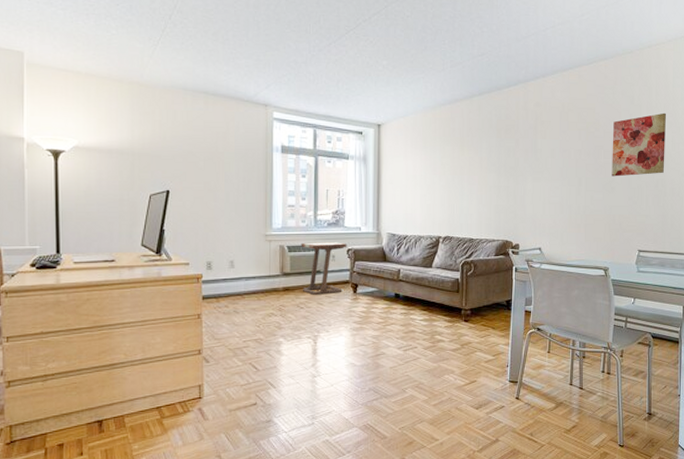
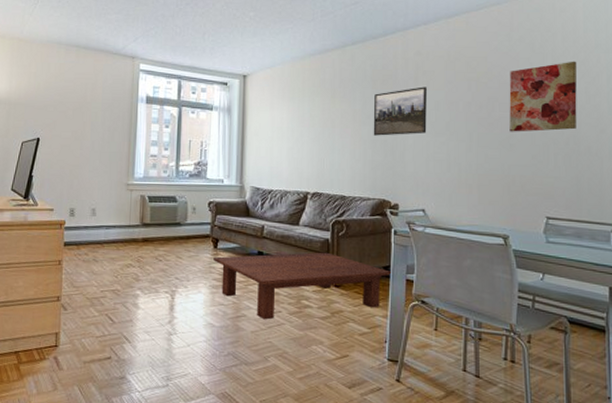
side table: present [301,242,347,295] -> none [161,193,209,248]
coffee table: none [353,291,513,356] -> present [213,252,392,320]
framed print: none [497,136,544,182] -> present [373,86,427,136]

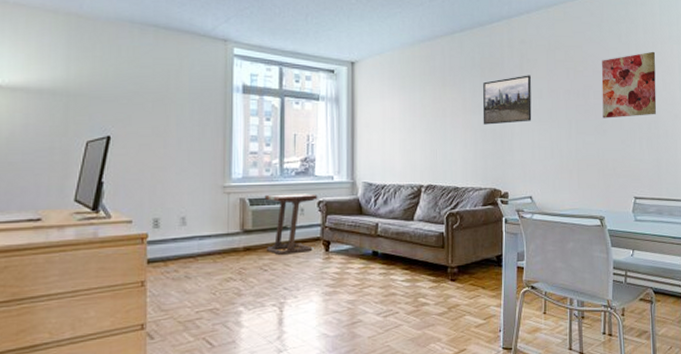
side table: none [161,193,209,248] -> present [264,193,318,255]
coffee table: present [213,252,392,320] -> none [325,246,504,323]

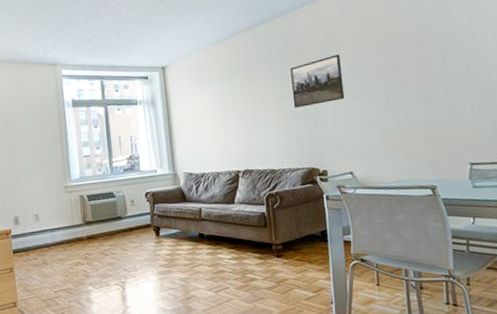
side table: present [264,193,318,255] -> none [99,187,146,241]
wall art: present [601,51,657,118] -> none [417,9,488,87]

